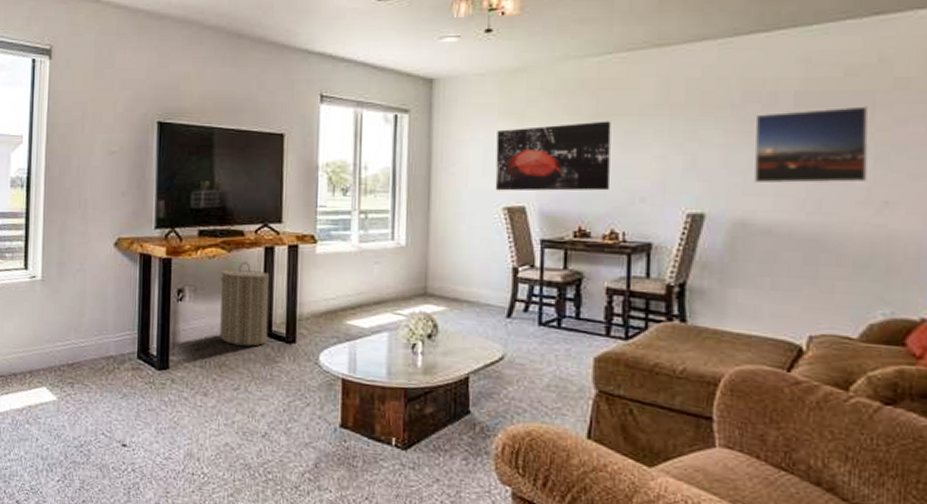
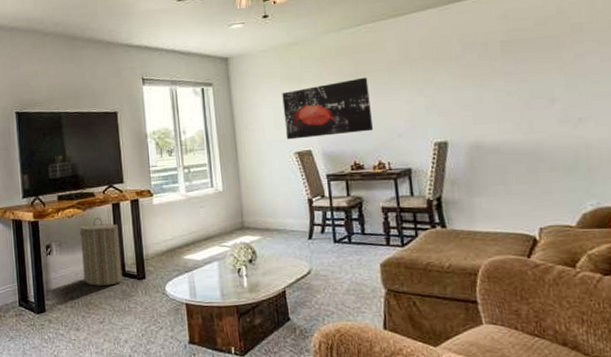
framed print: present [754,106,869,184] -> none [474,47,563,114]

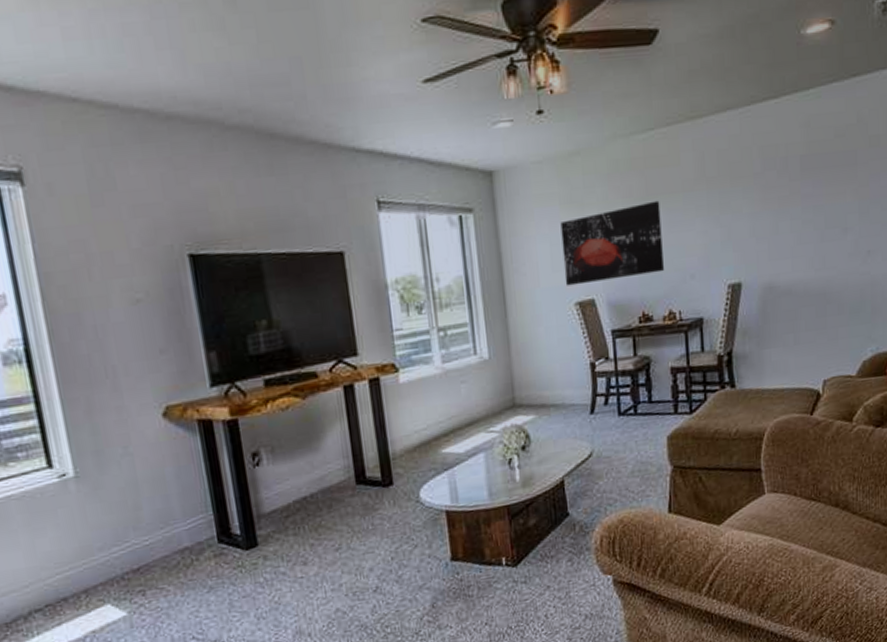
laundry hamper: present [79,217,123,286] -> none [298,406,363,502]

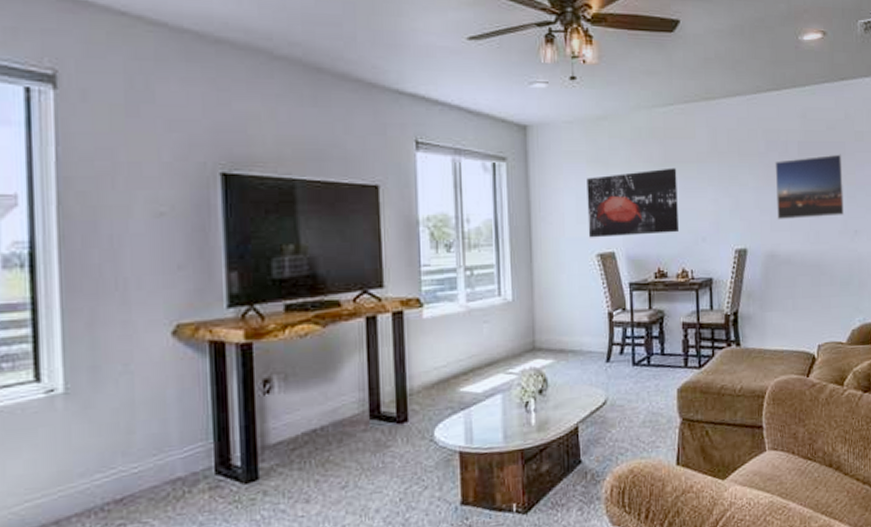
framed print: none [773,164,854,248] -> present [775,154,844,220]

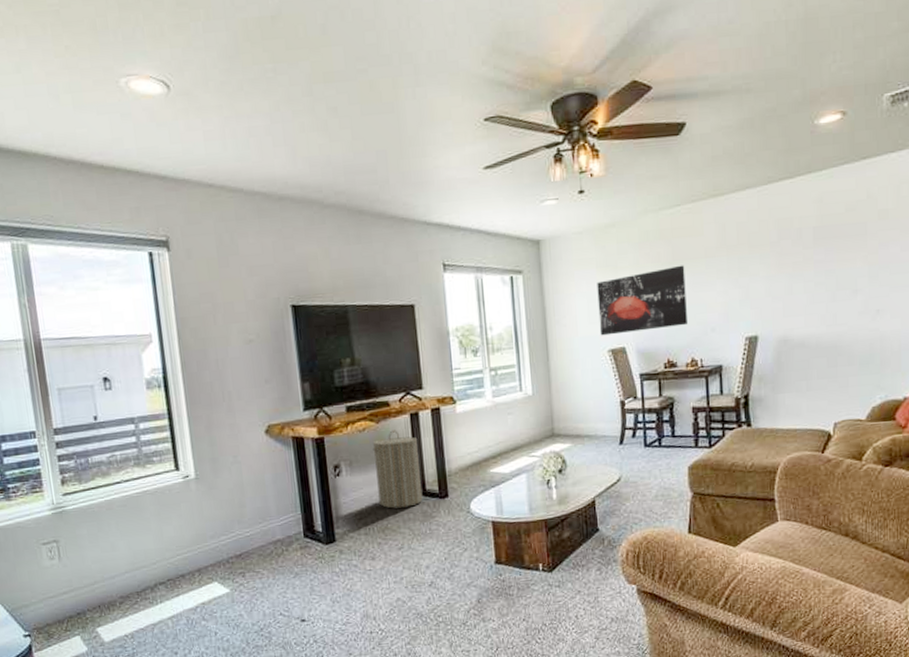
laundry hamper: none [316,336,377,436] -> present [372,430,423,509]
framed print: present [775,154,844,220] -> none [788,235,864,306]

